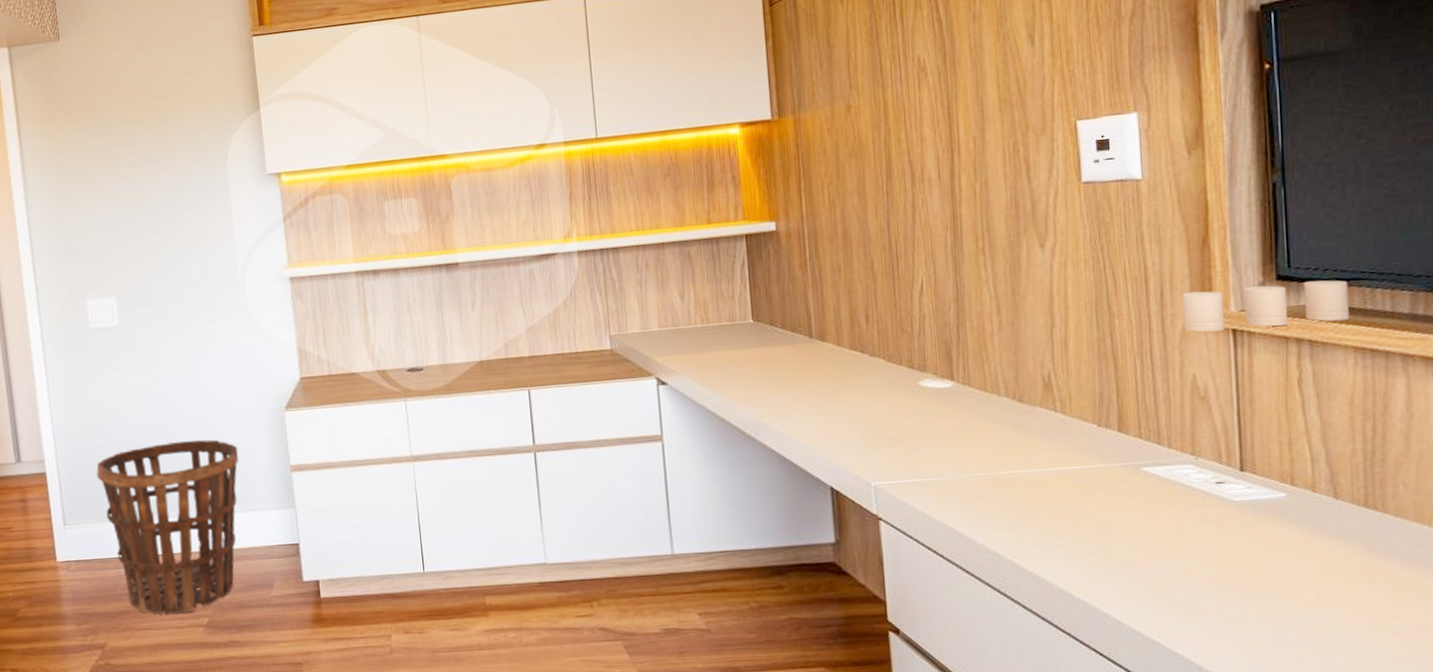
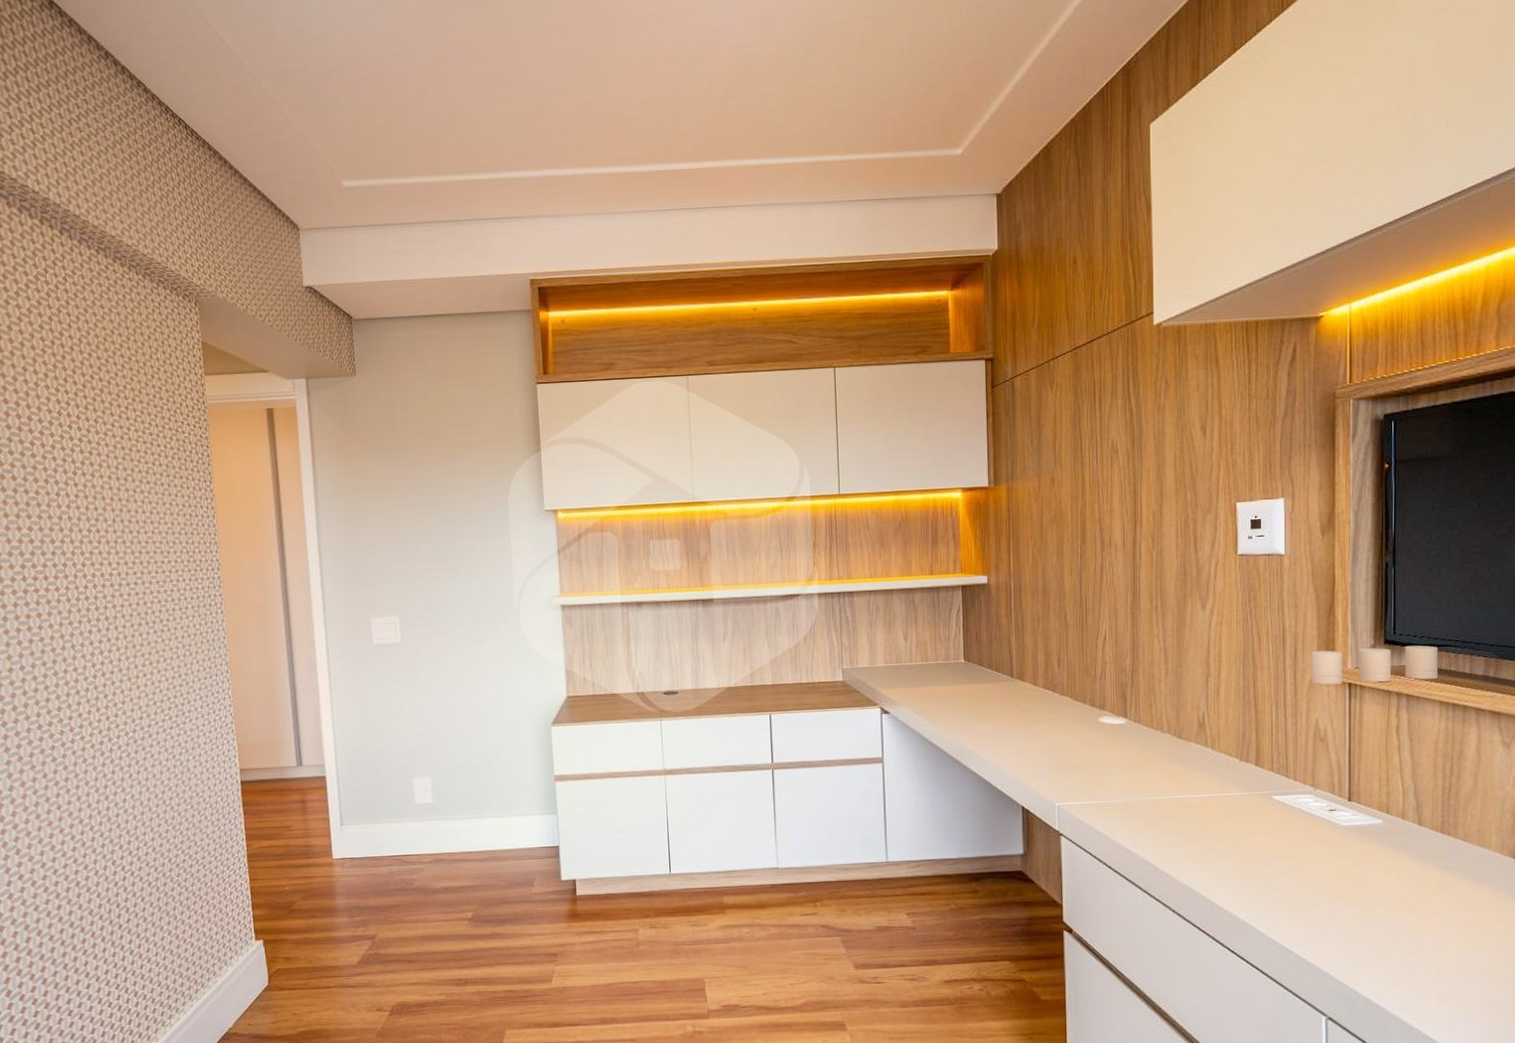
basket: present [96,439,239,614] -> none [373,750,508,908]

